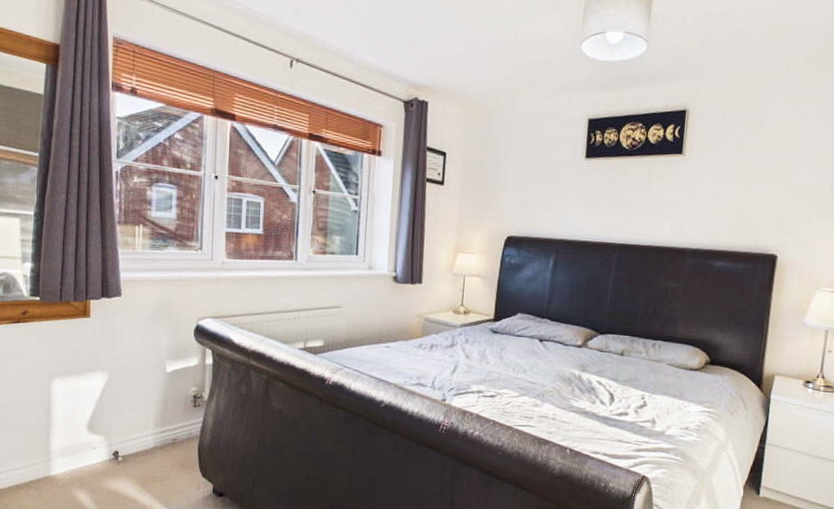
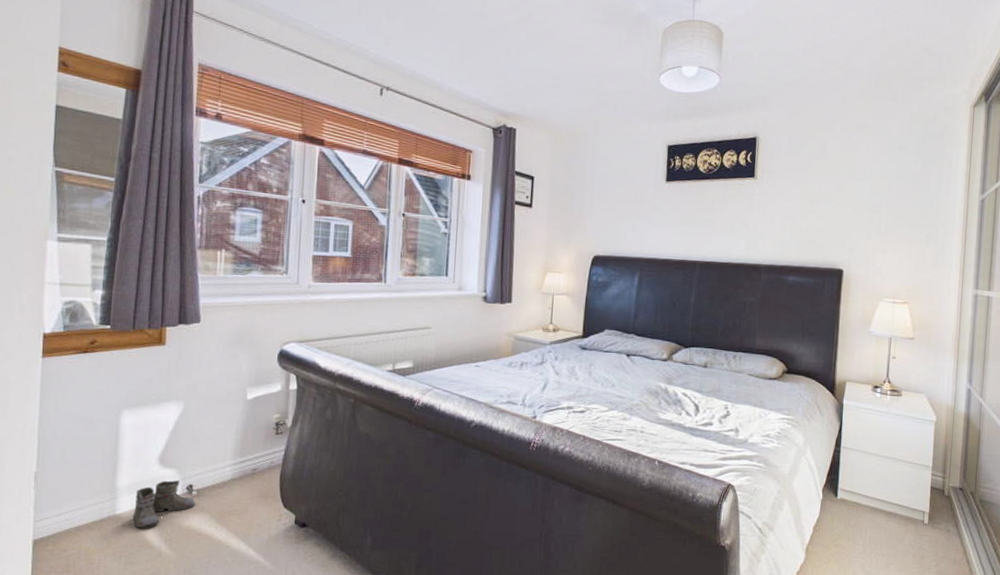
boots: none [57,446,121,490] -> present [123,480,196,529]

